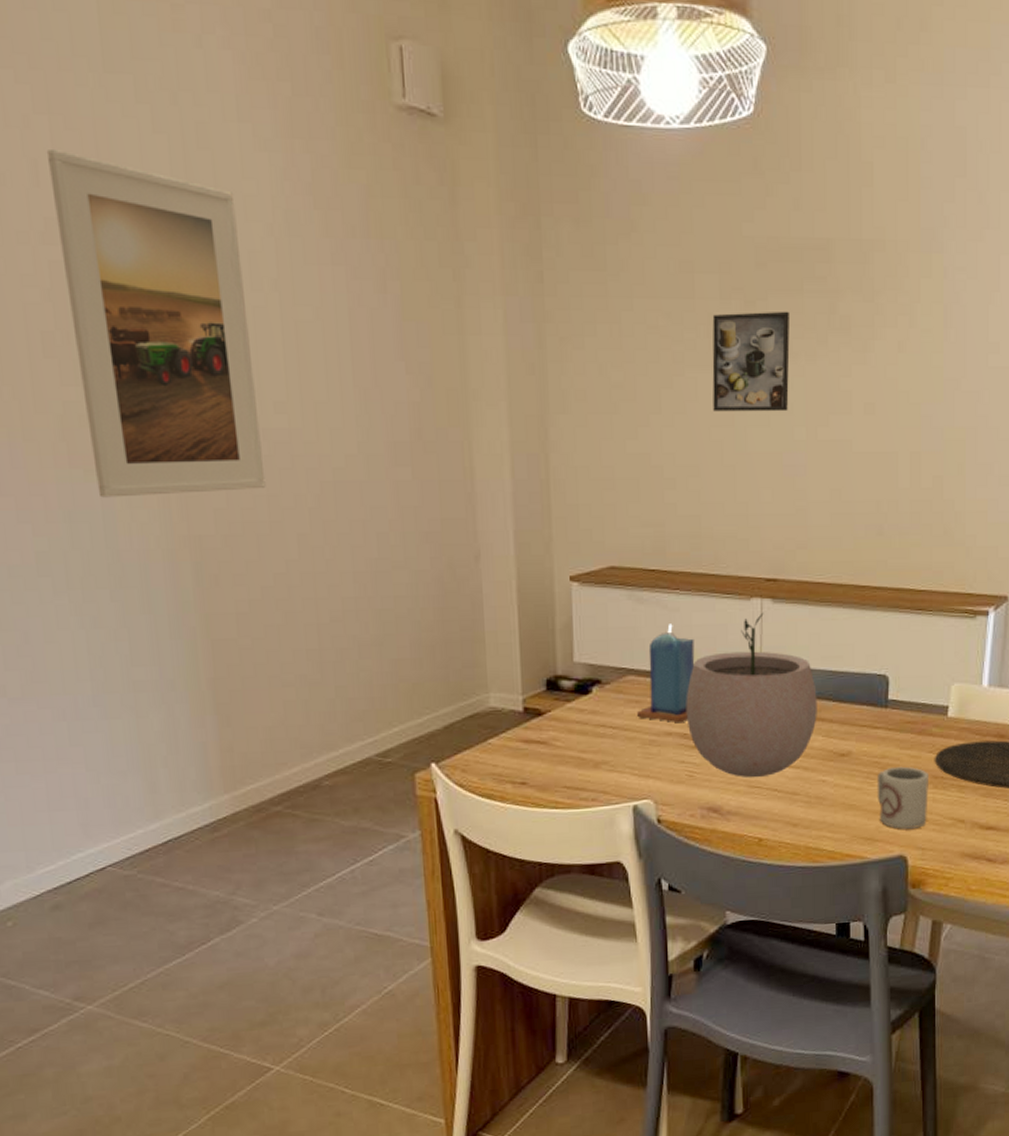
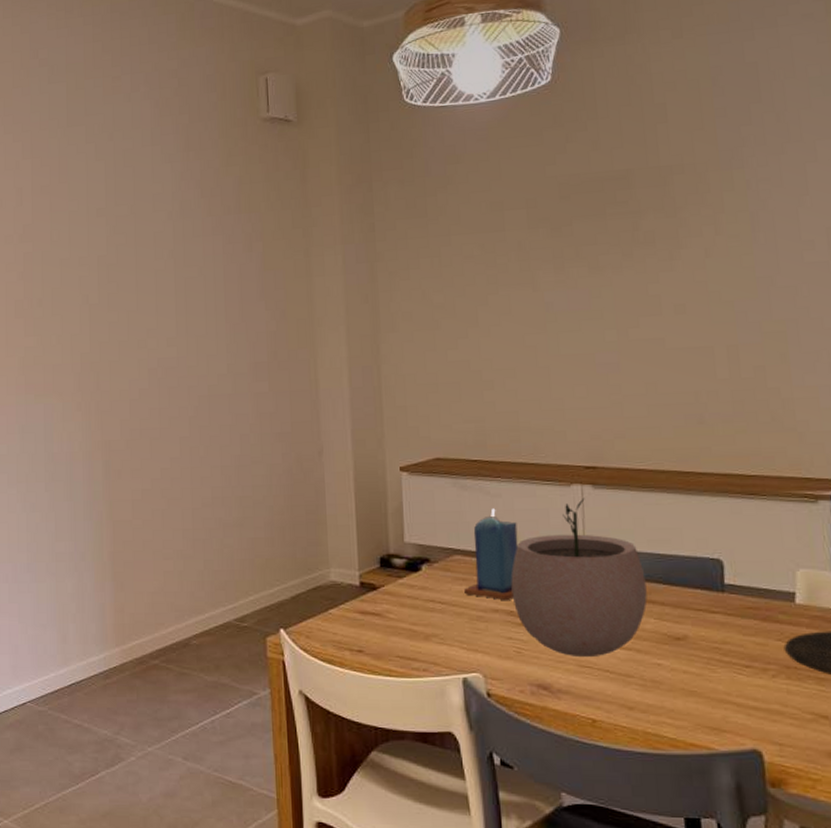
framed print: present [46,150,266,498] -> none [28,180,158,415]
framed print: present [712,311,790,412] -> none [522,232,598,322]
cup: present [877,766,928,830] -> none [718,653,782,723]

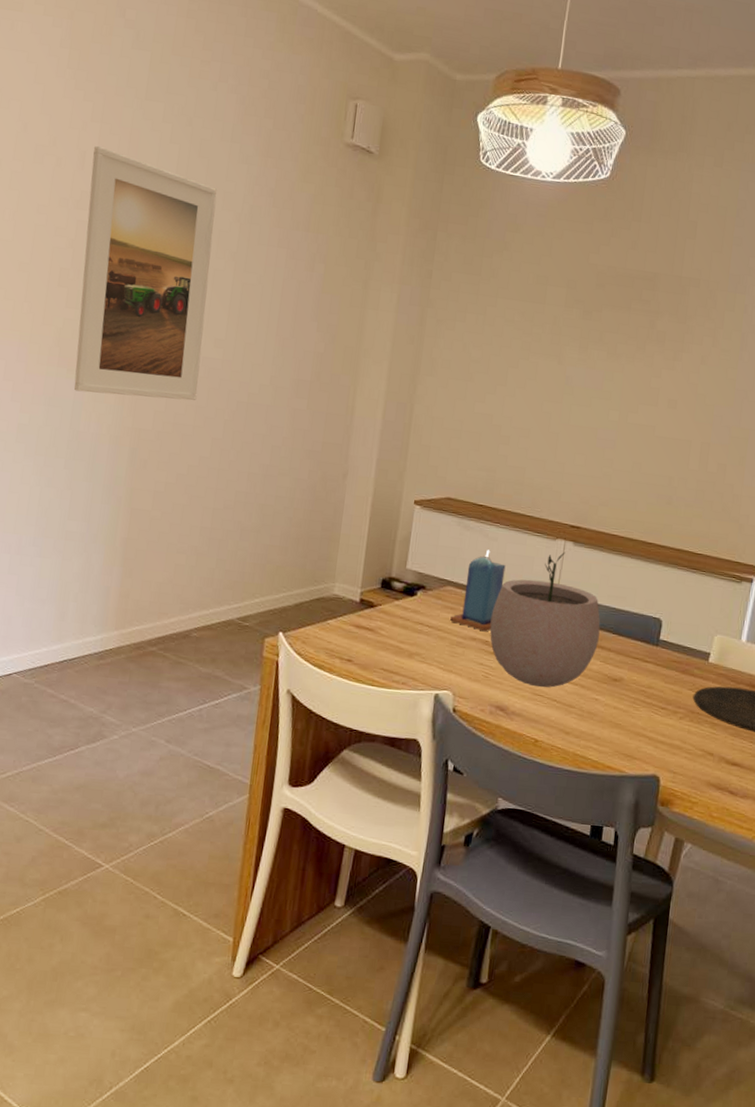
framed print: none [28,180,158,415] -> present [73,146,217,401]

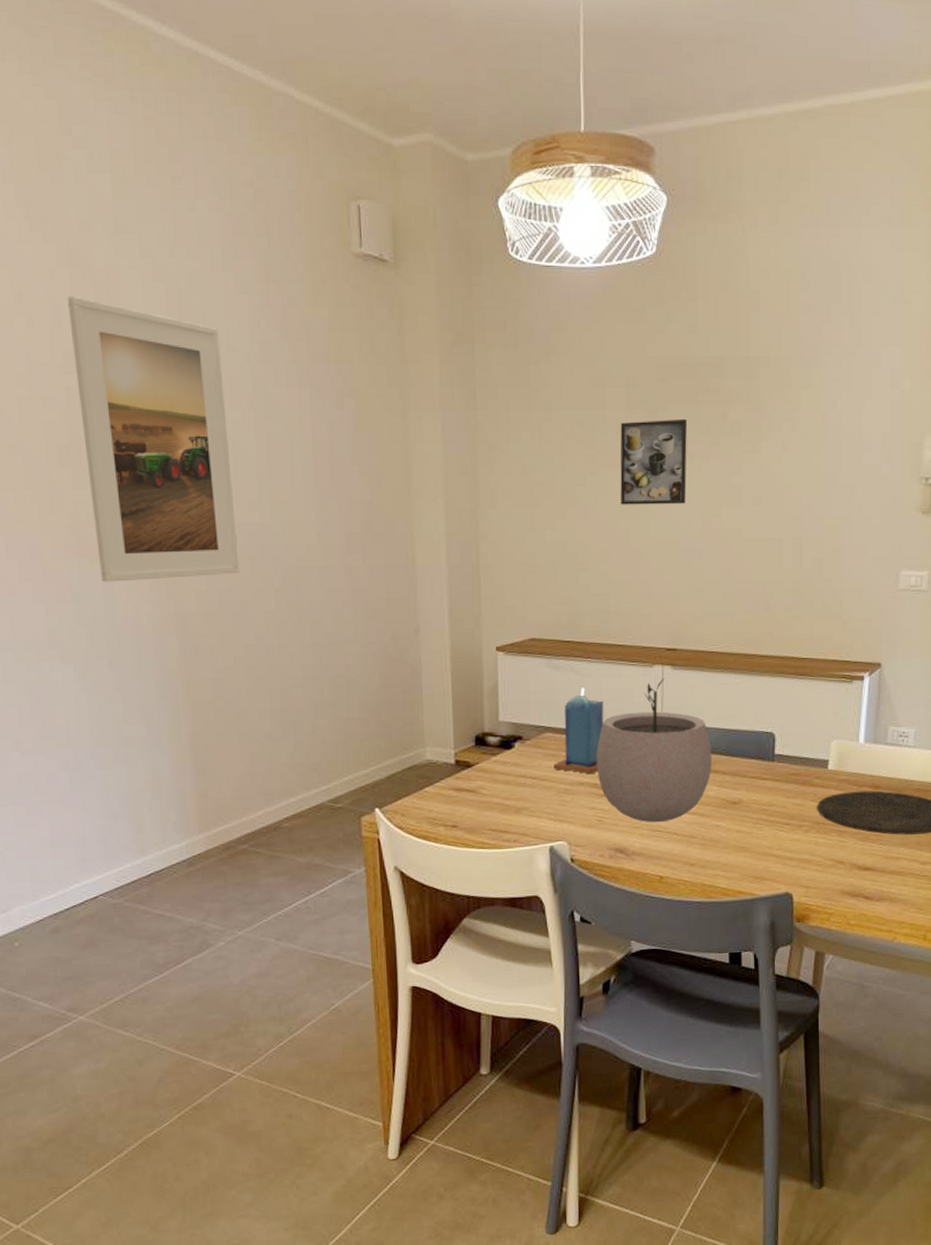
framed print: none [547,317,617,398] -> present [620,418,687,505]

